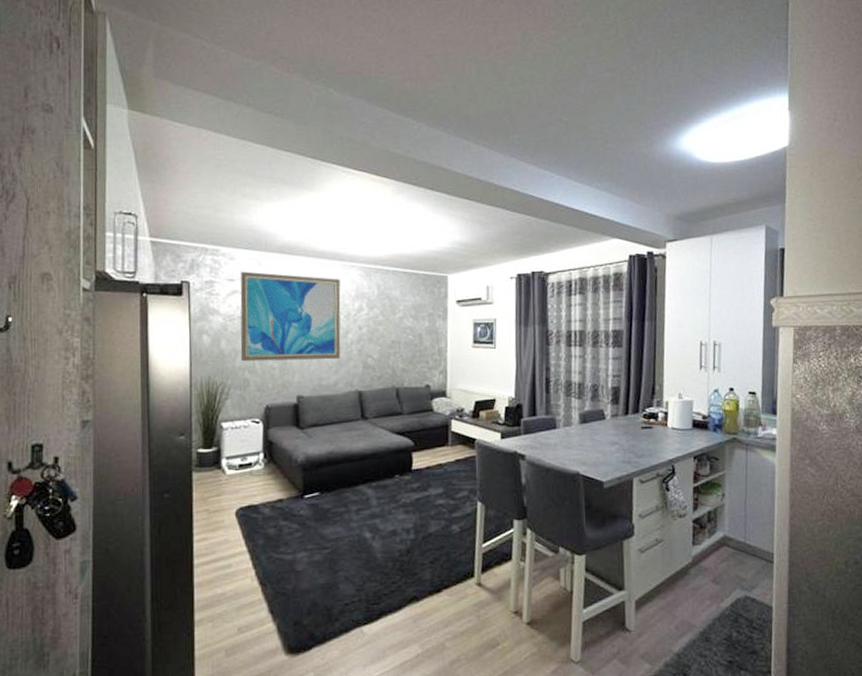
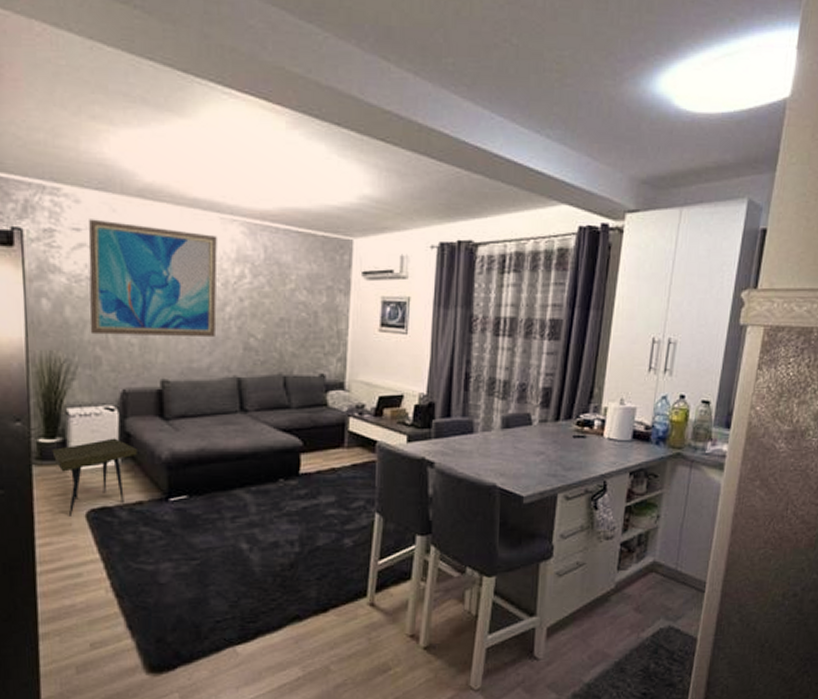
side table: none [209,446,278,514] -> present [52,438,137,516]

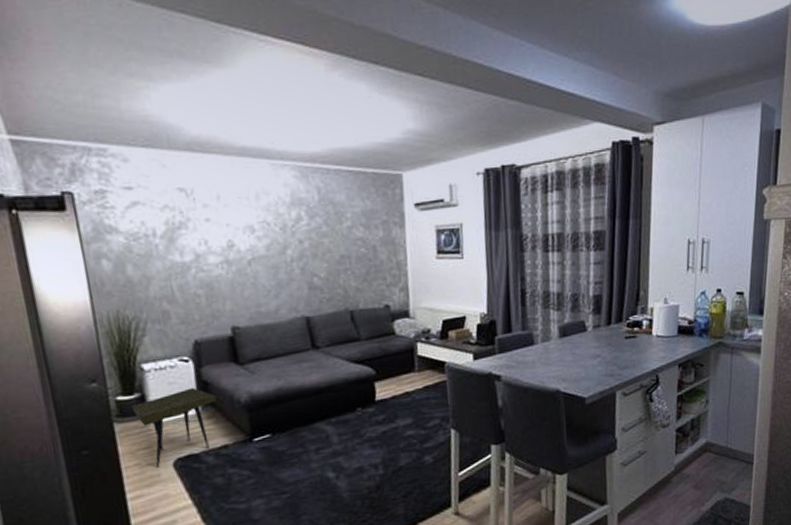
wall art: present [88,219,218,338] -> none [140,176,280,290]

